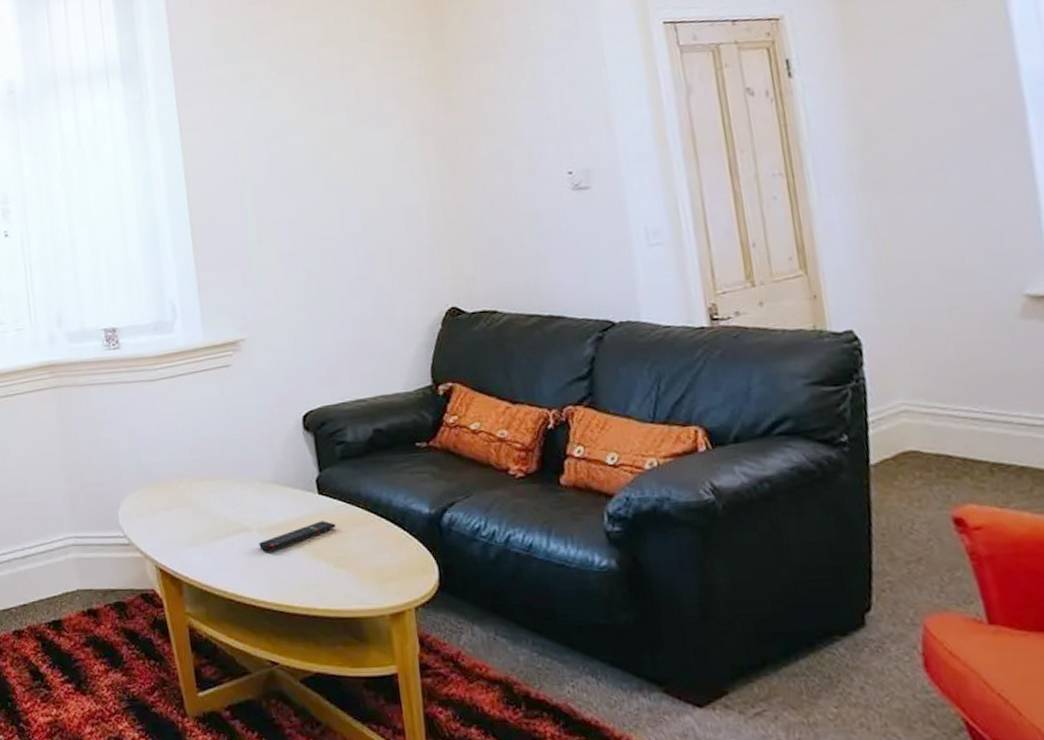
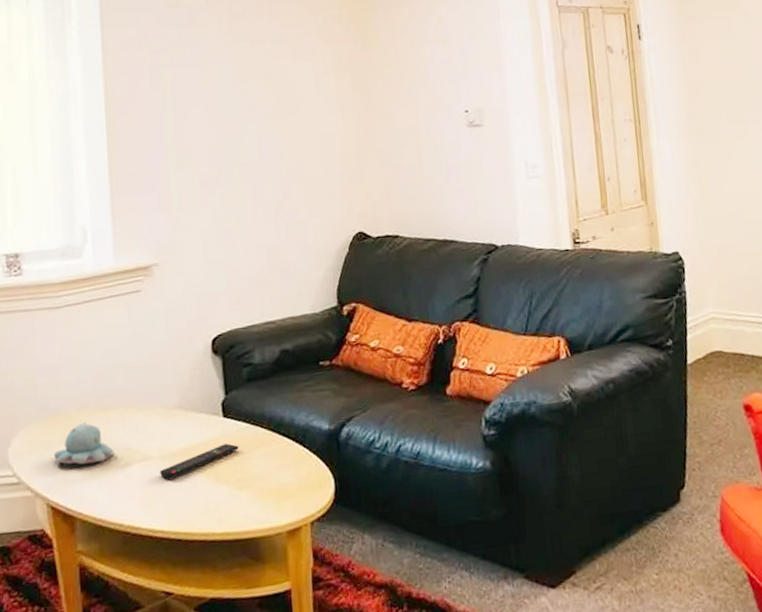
candle: none [159,491,215,532] -> present [54,422,114,465]

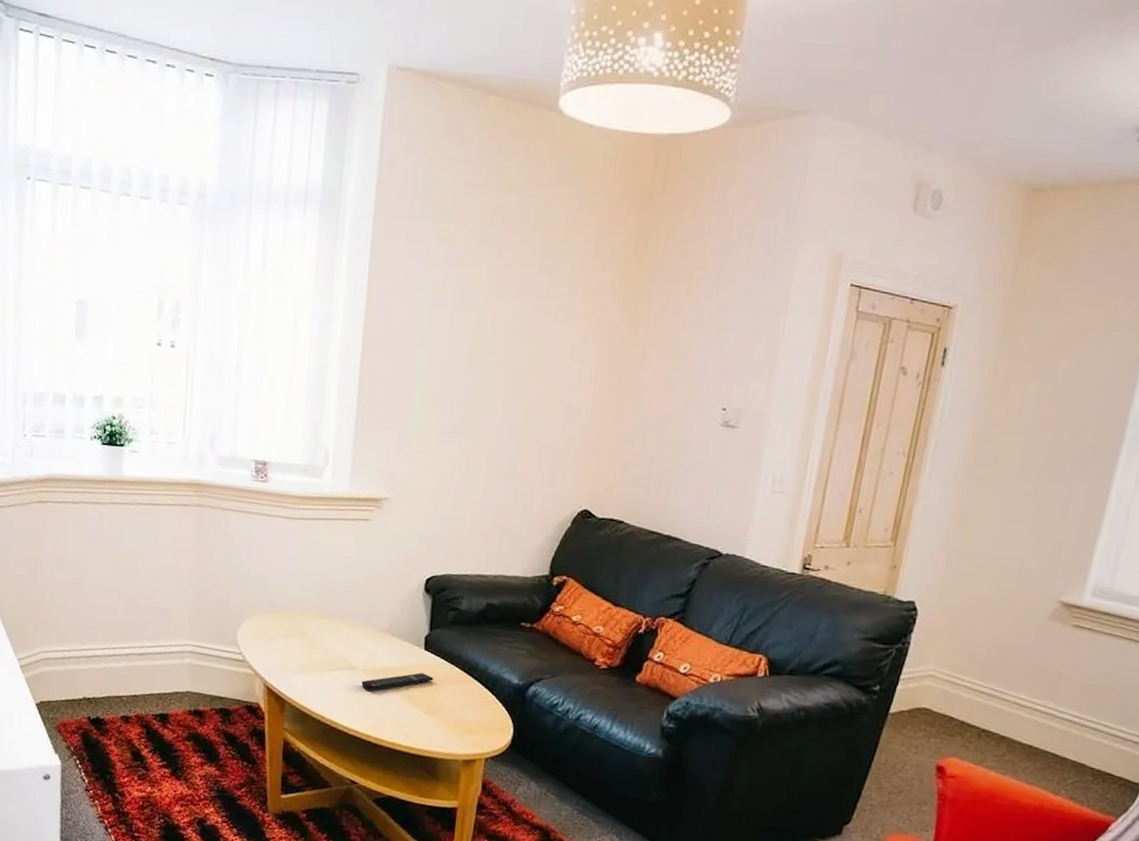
candle: present [54,422,114,465] -> none [275,624,326,661]

